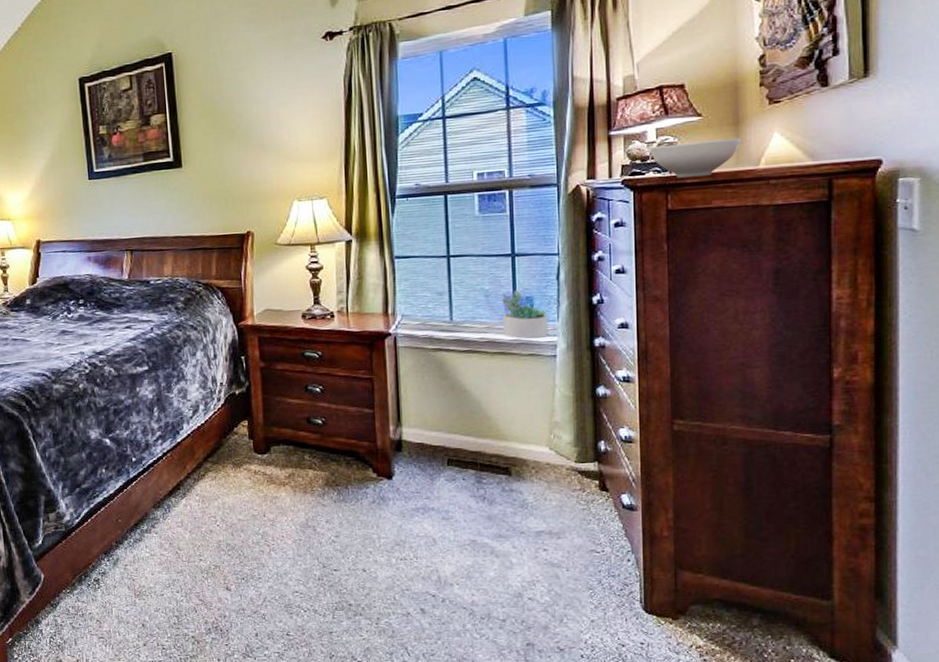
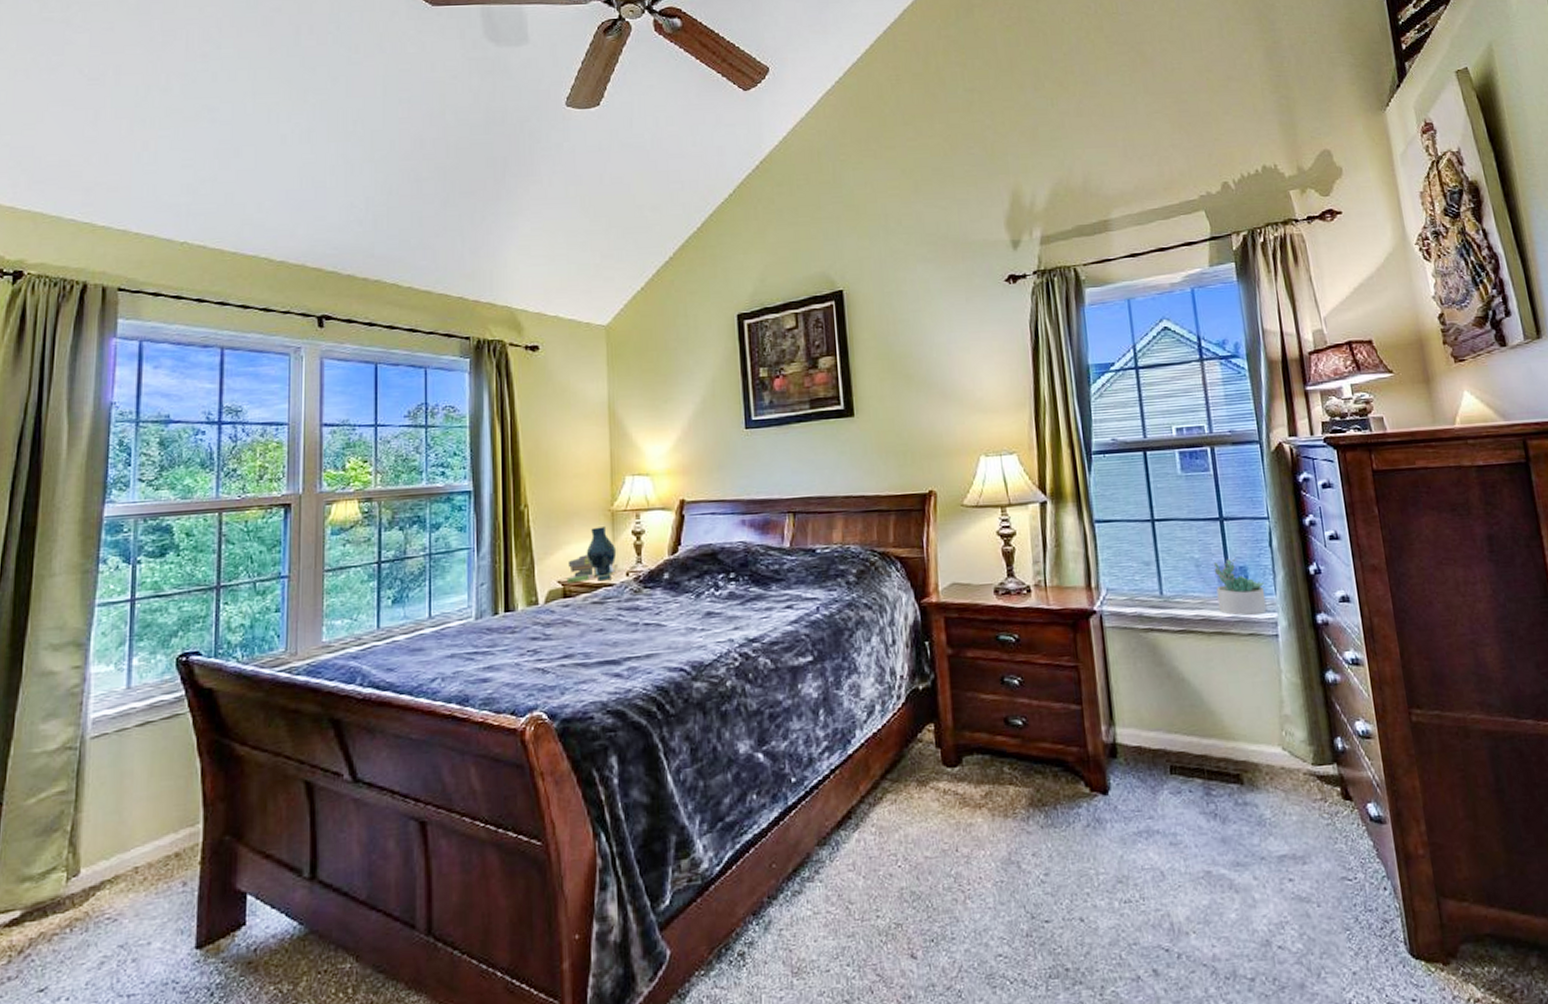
bowl: present [649,137,743,178] -> none [1346,395,1436,436]

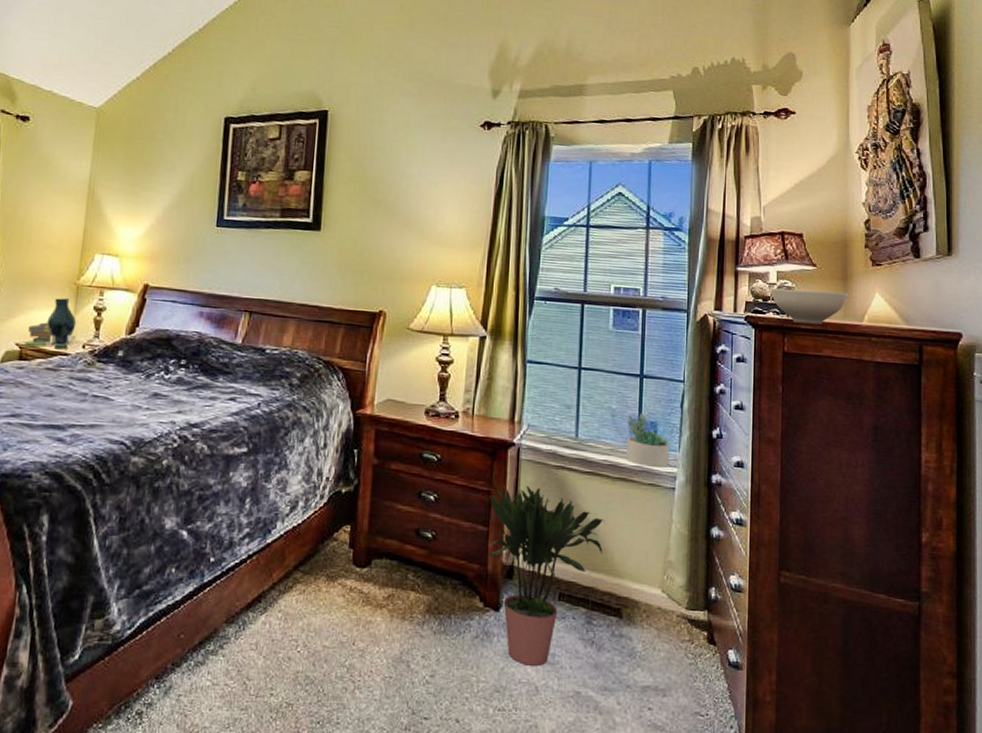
potted plant: none [1076,654,1210,850] -> present [488,485,605,666]
bowl: none [1346,395,1436,436] -> present [770,287,850,324]

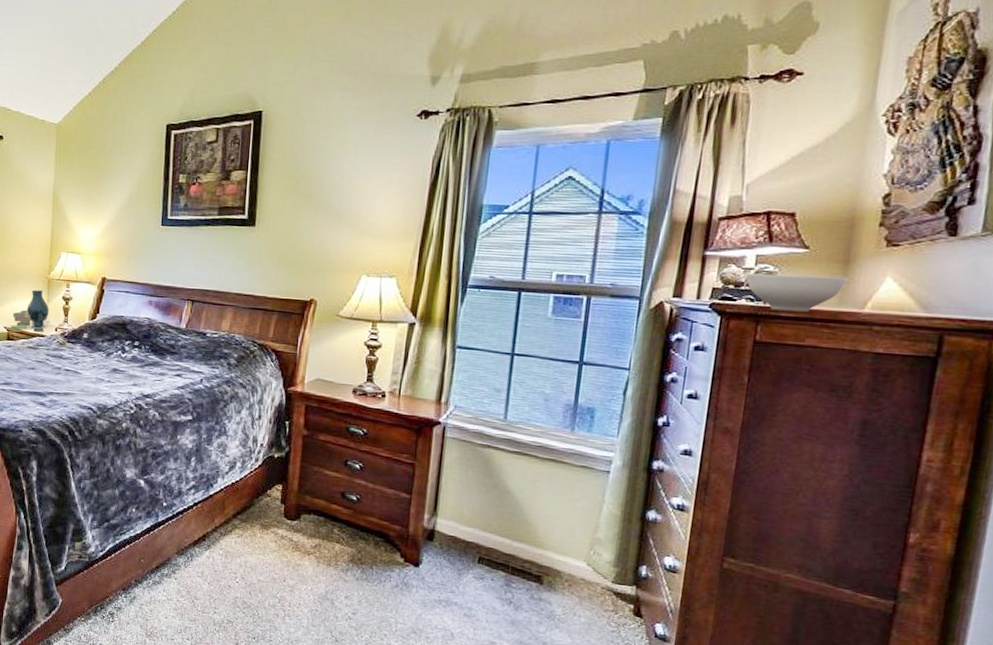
potted plant: present [488,485,605,666] -> none [412,459,530,617]
succulent plant: present [626,413,671,469] -> none [557,398,609,452]

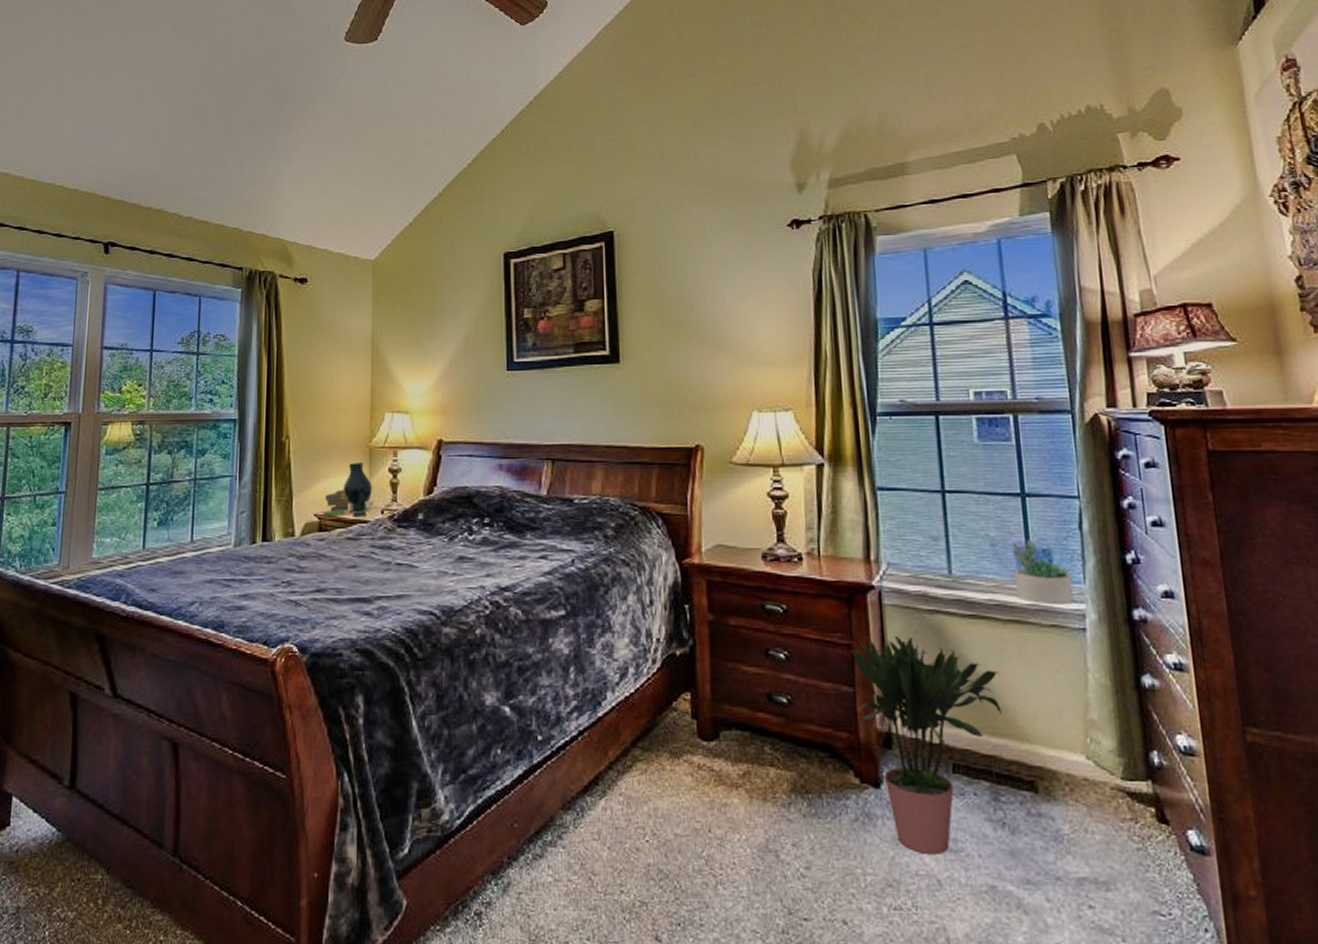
potted plant: none [412,459,530,617] -> present [850,635,1002,854]
succulent plant: none [557,398,609,452] -> present [1012,539,1074,605]
bowl: present [745,272,851,312] -> none [1178,369,1289,413]

